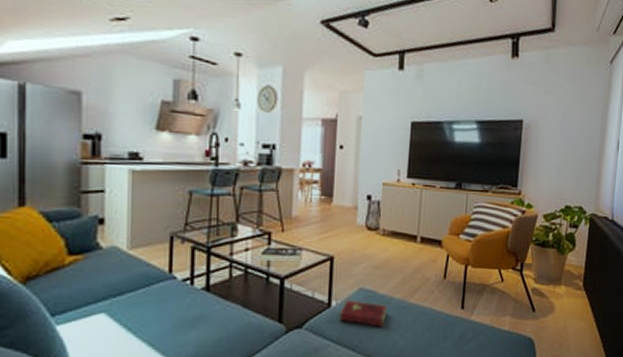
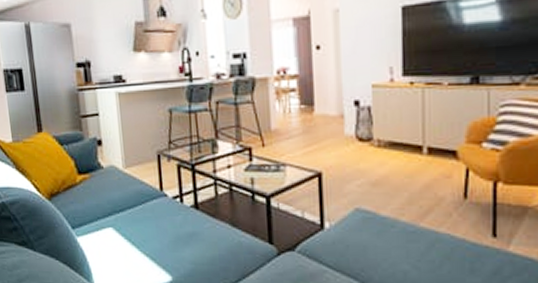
hardcover book: present [339,299,388,327] -> none [335,220,393,254]

